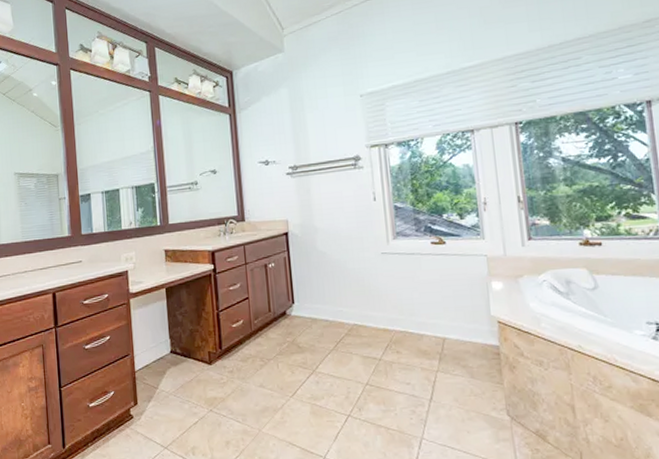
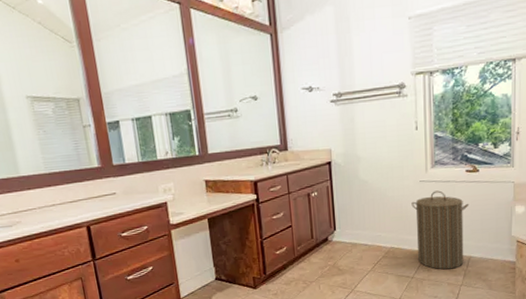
laundry hamper: none [374,263,438,352] -> present [411,190,469,270]

